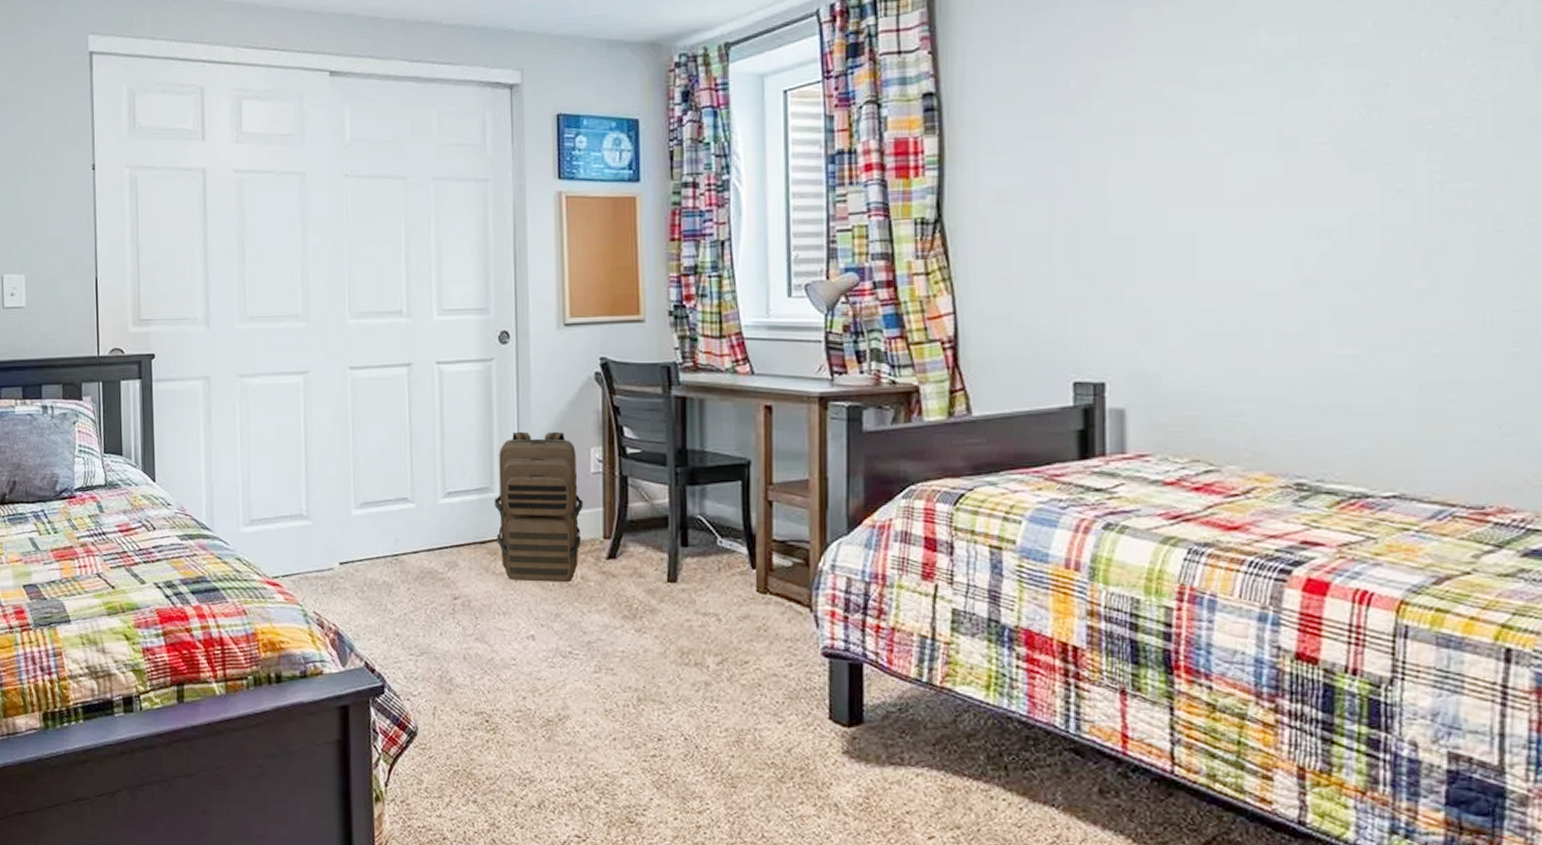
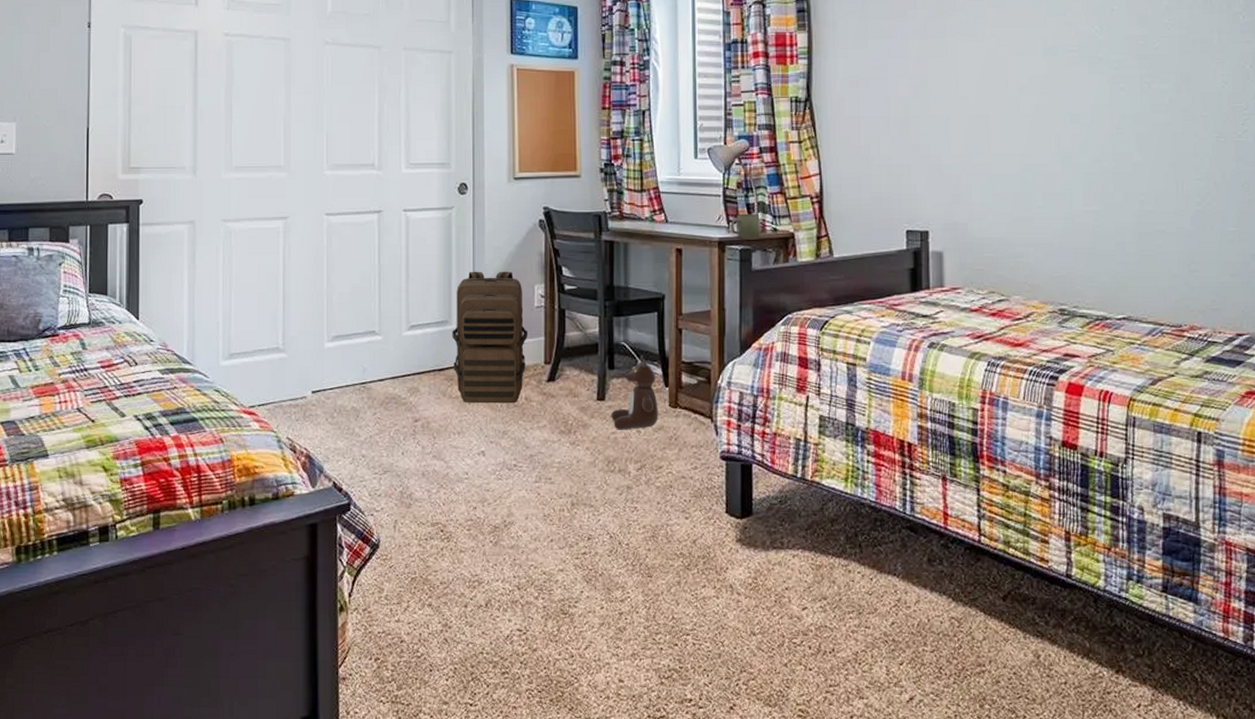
stuffed animal: none [684,530,743,617] -> present [611,354,658,430]
mug: none [835,362,874,395] -> present [731,213,760,240]

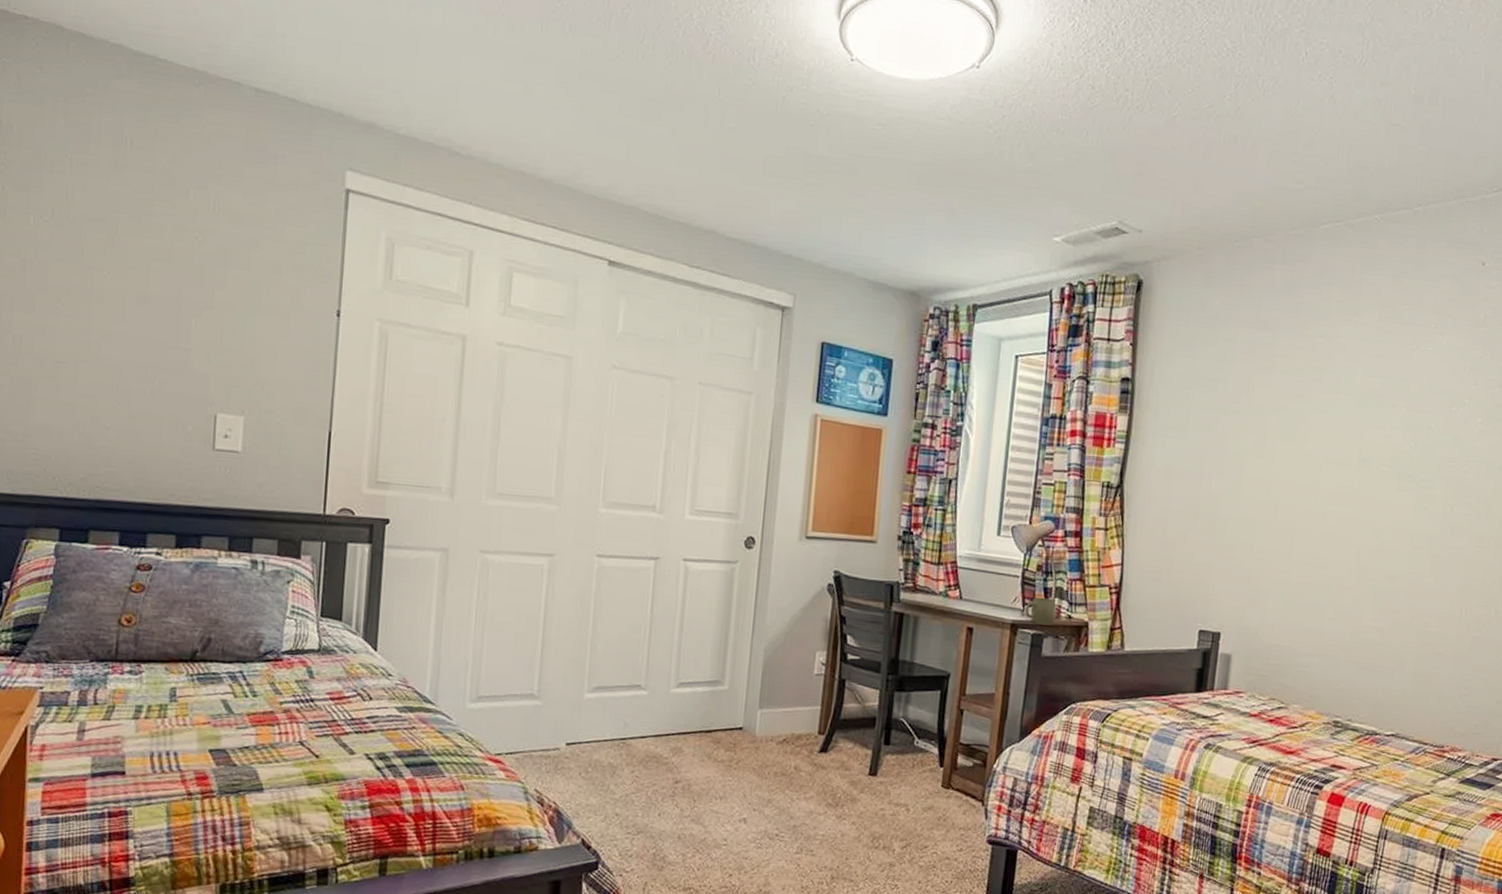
backpack: present [452,271,527,404] -> none [722,631,804,772]
stuffed animal: present [611,354,658,430] -> none [881,732,931,807]

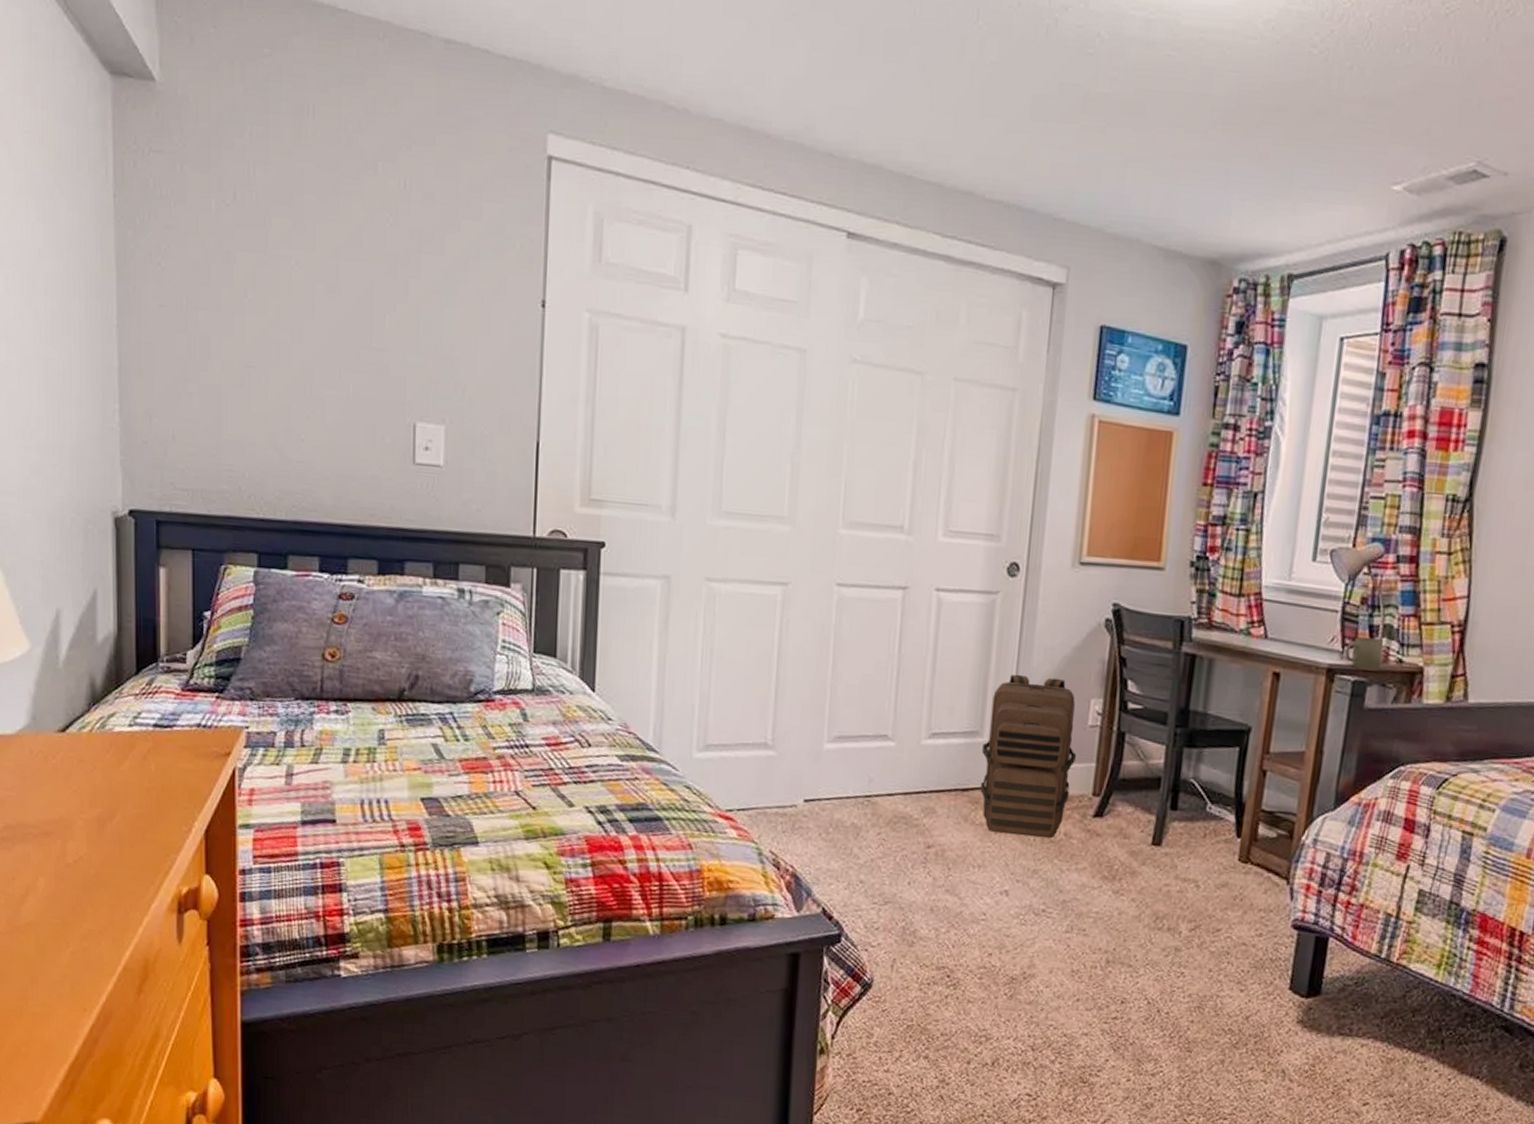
backpack: none [722,631,804,772] -> present [980,674,1076,839]

